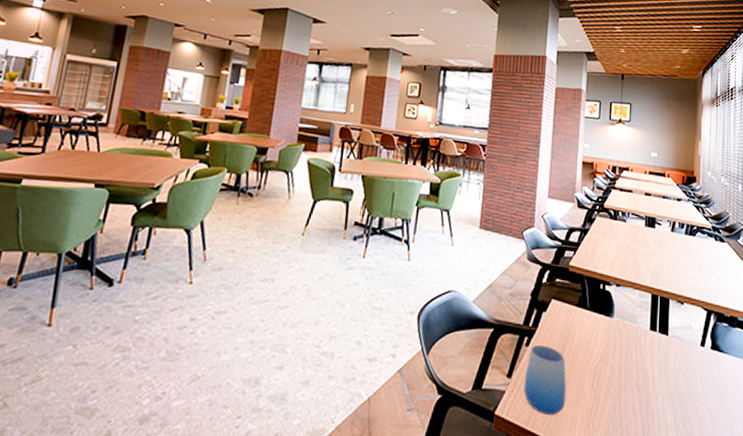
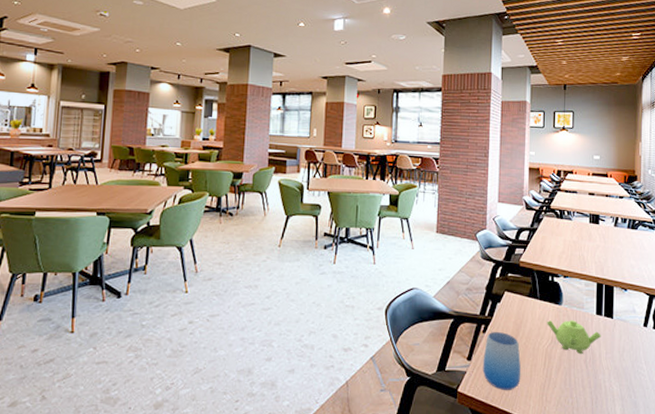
teapot: none [596,335,655,376] -> present [547,320,601,355]

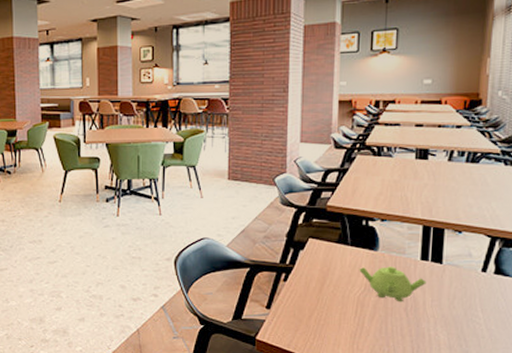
cup: present [482,332,522,390] -> none [283,280,329,338]

